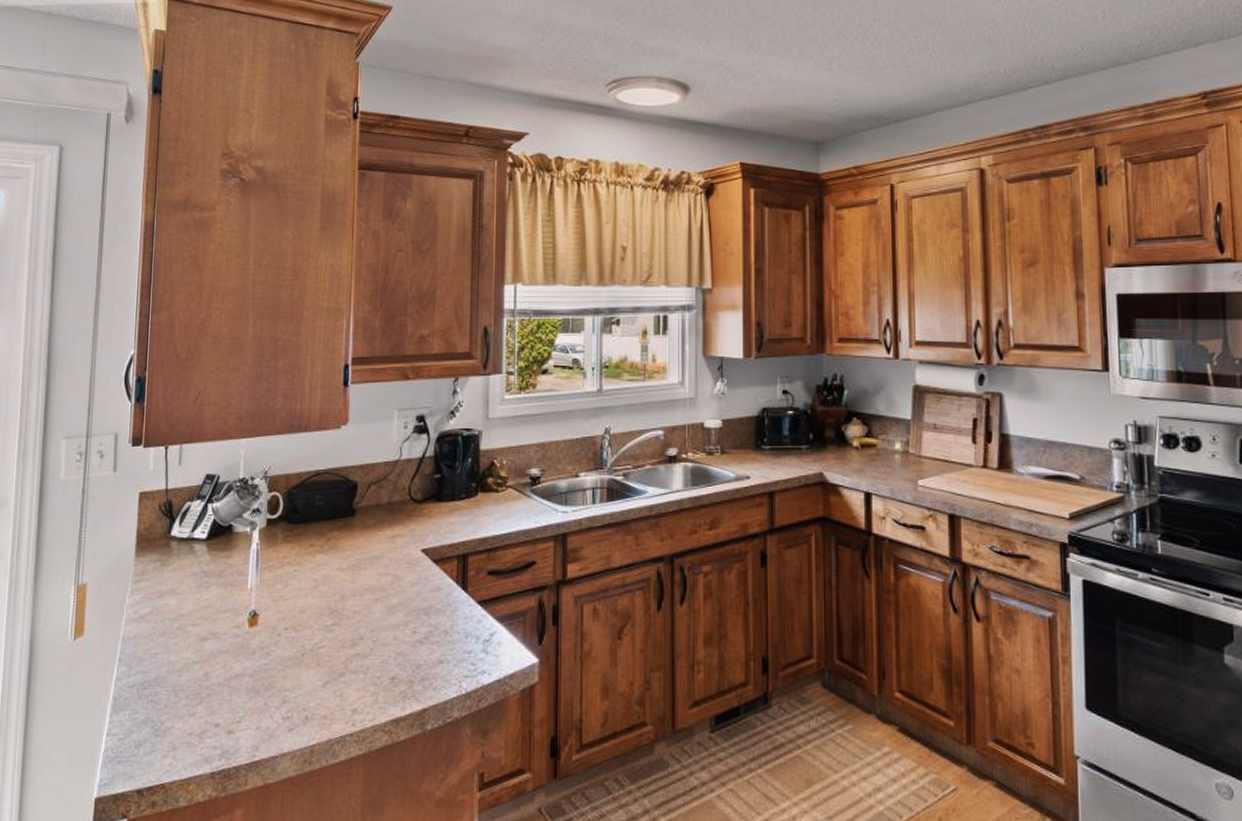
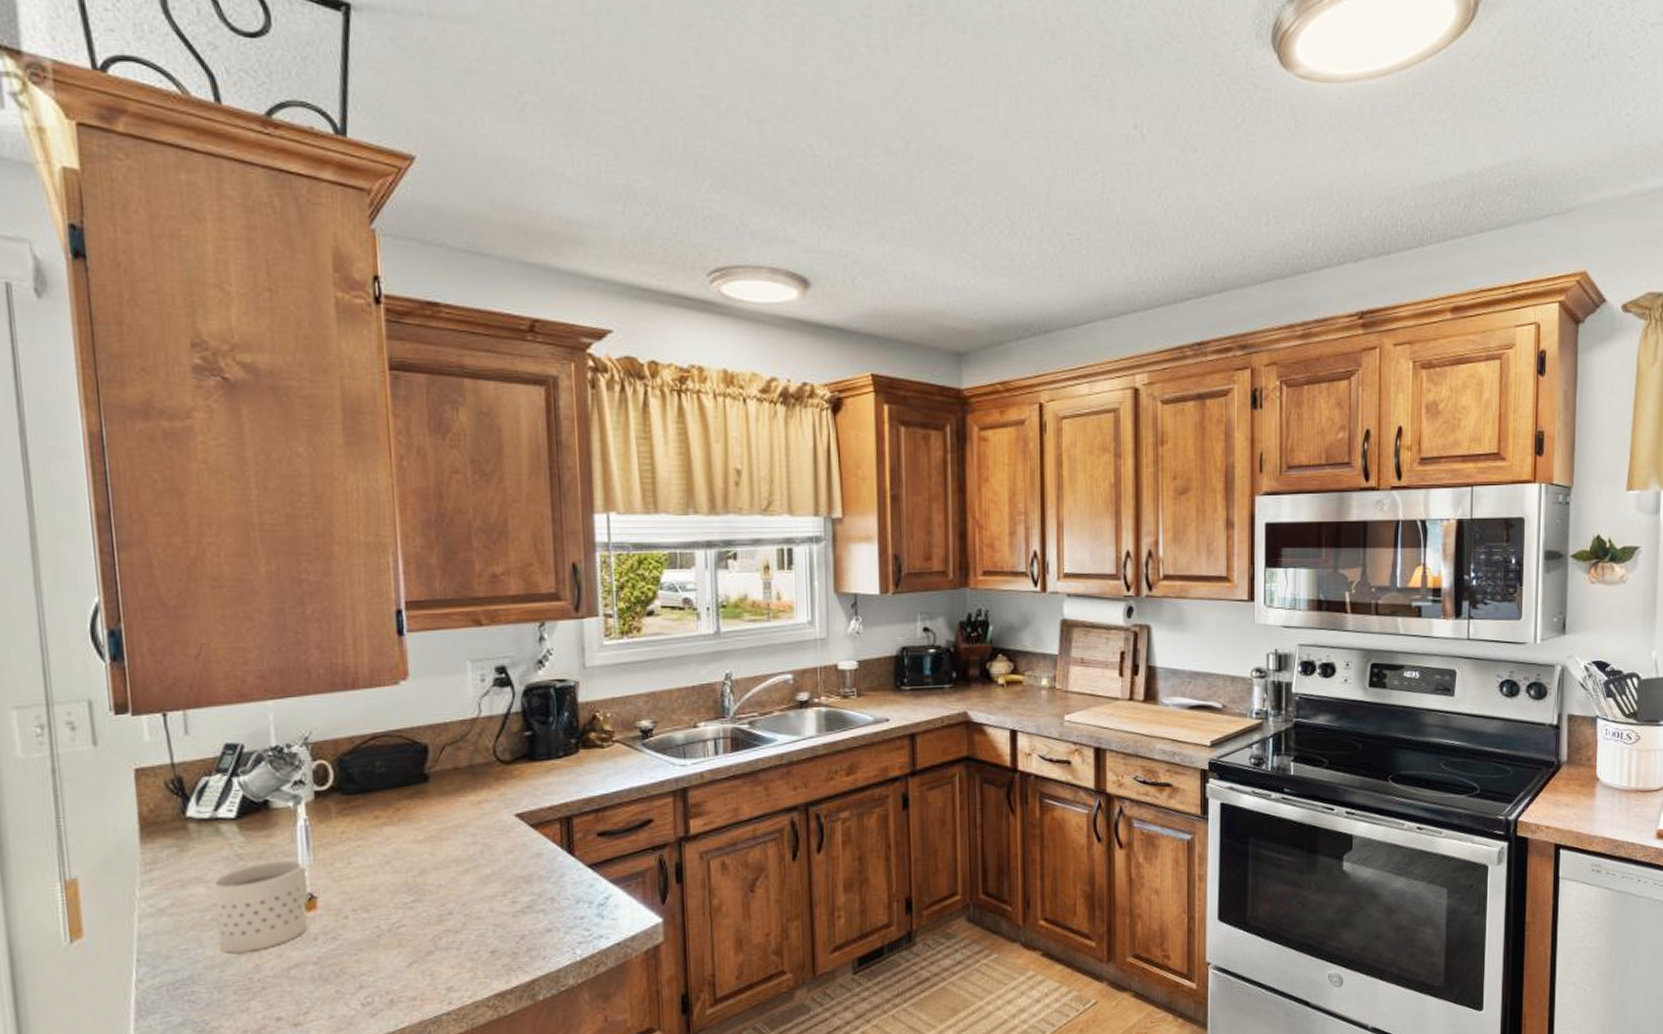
mug: none [180,579,253,660] -> present [213,860,309,953]

